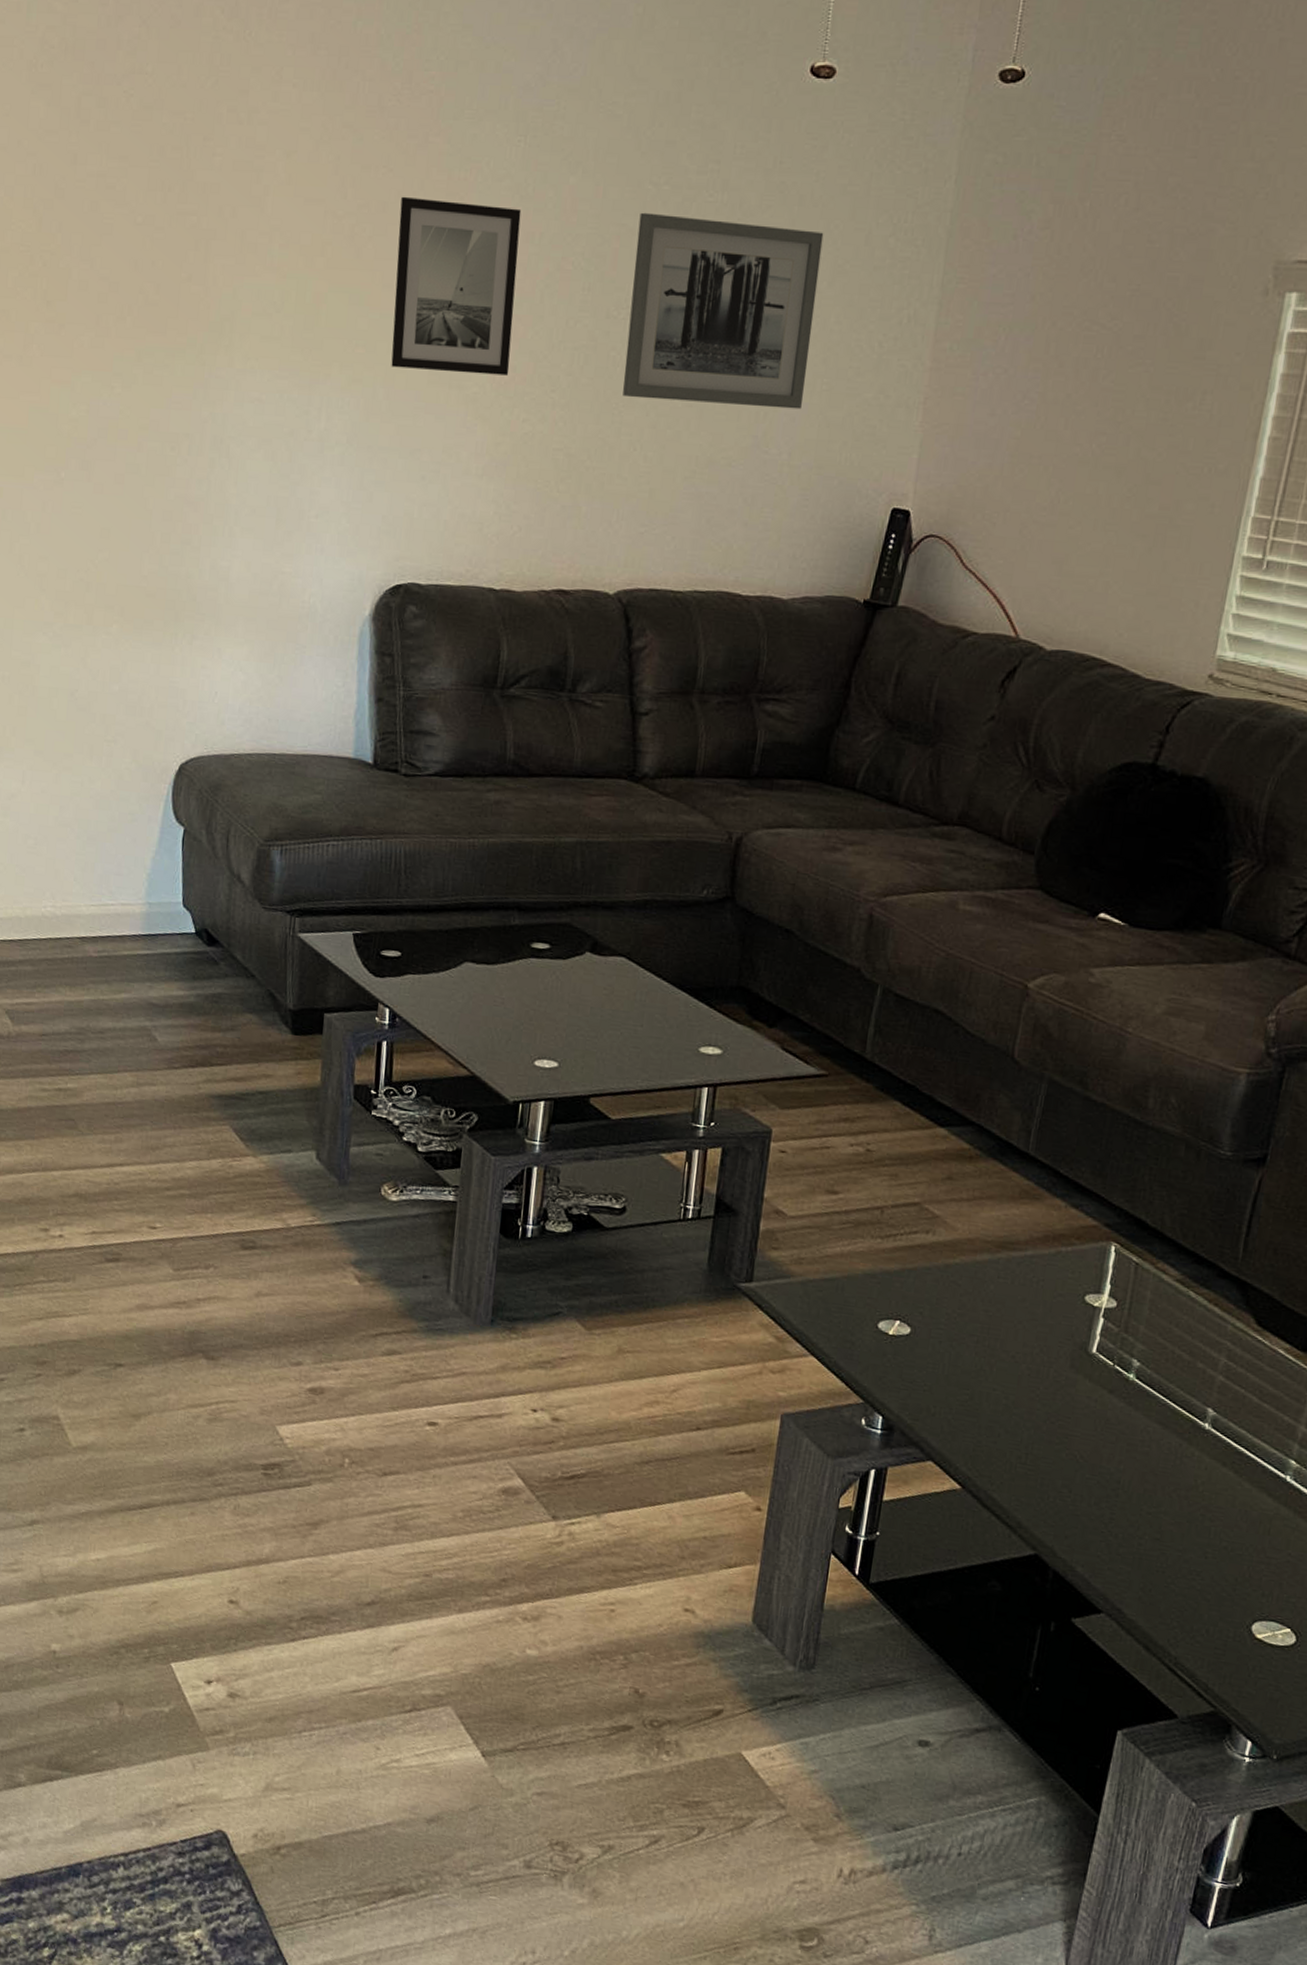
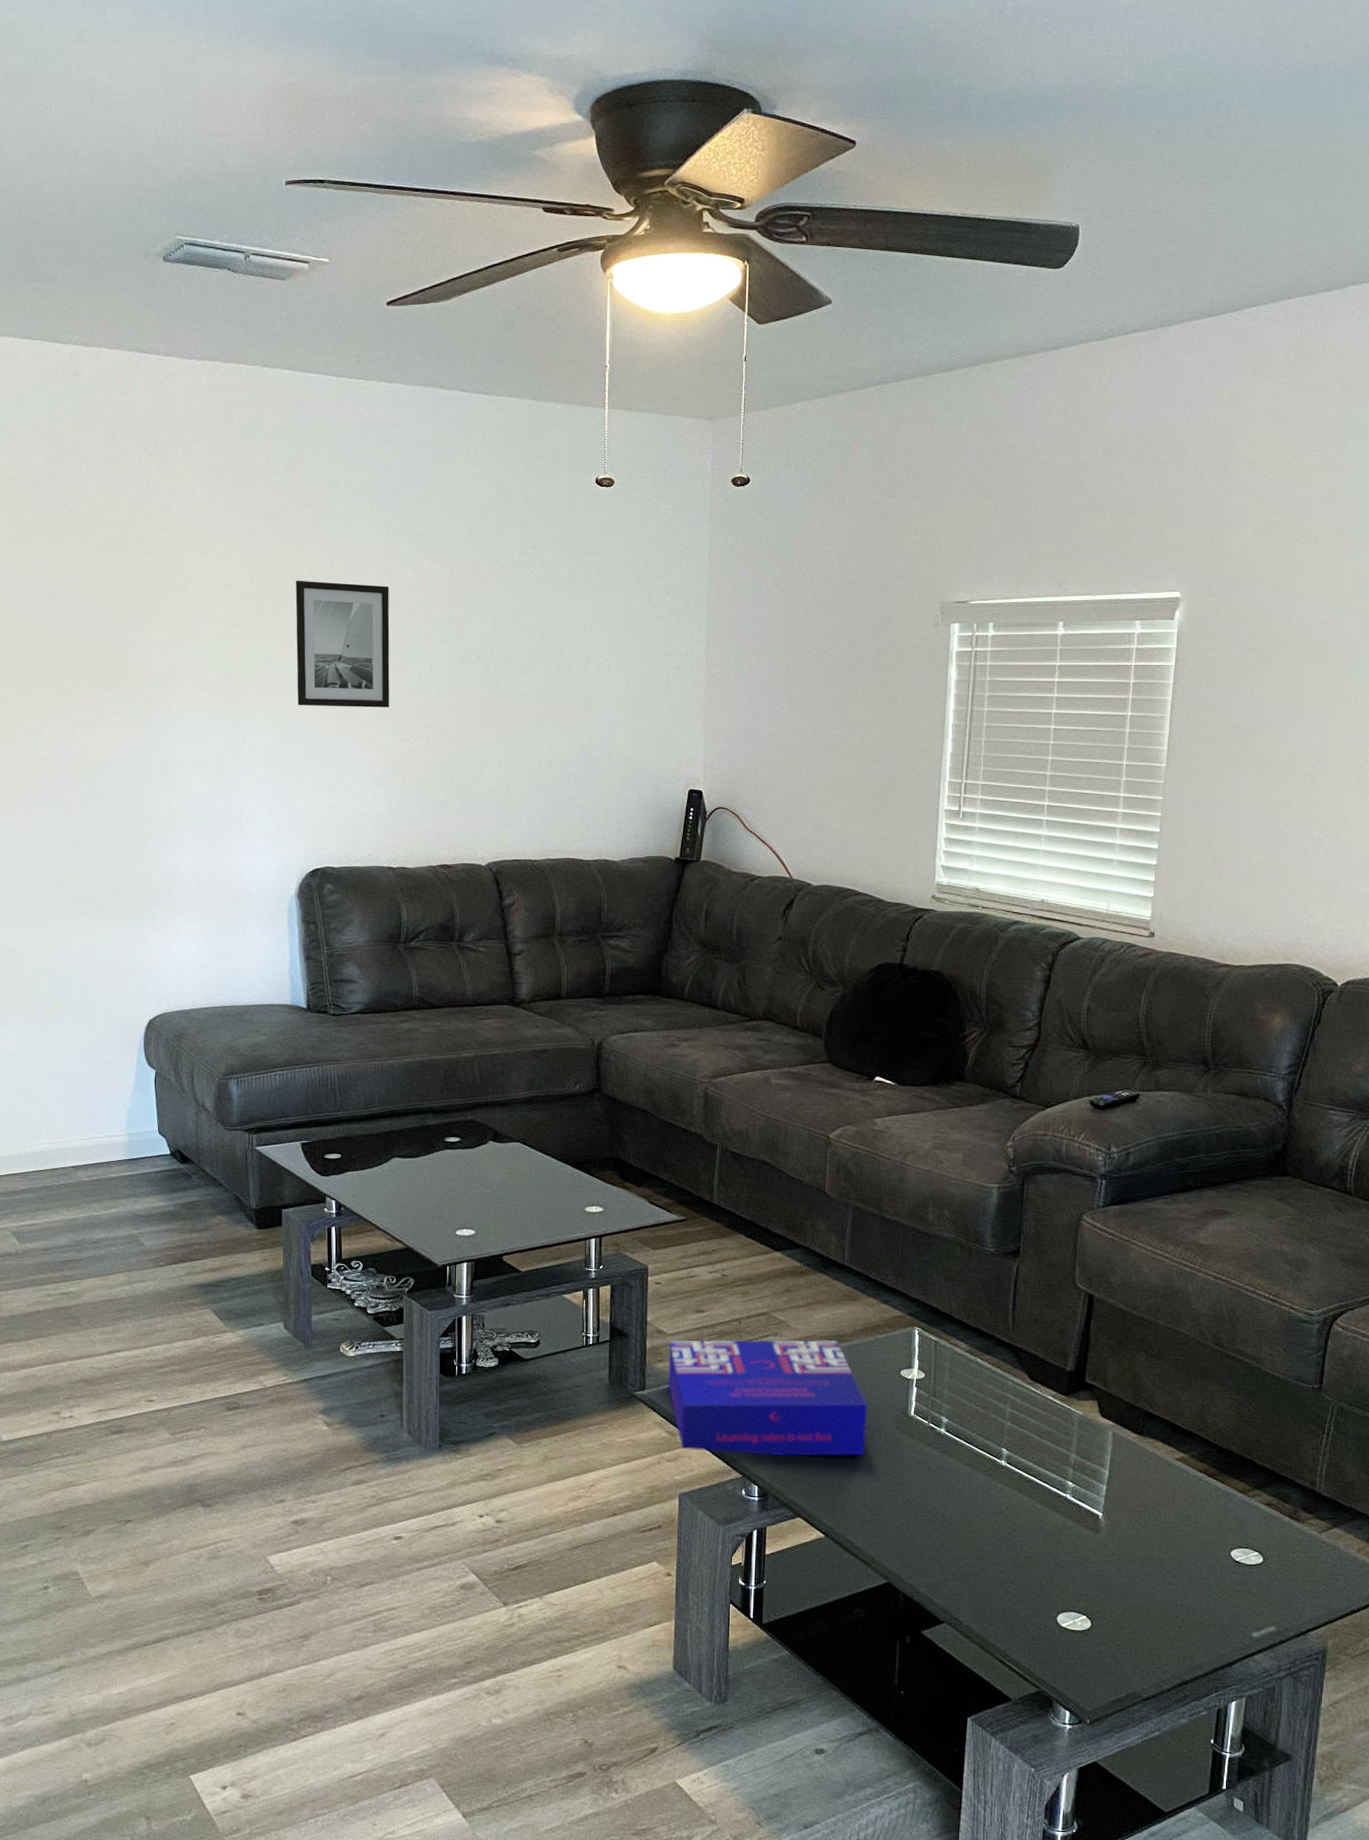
wall art: present [623,212,824,410] -> none [478,585,618,722]
board game: none [781,1224,1037,1395] -> present [668,1339,868,1457]

